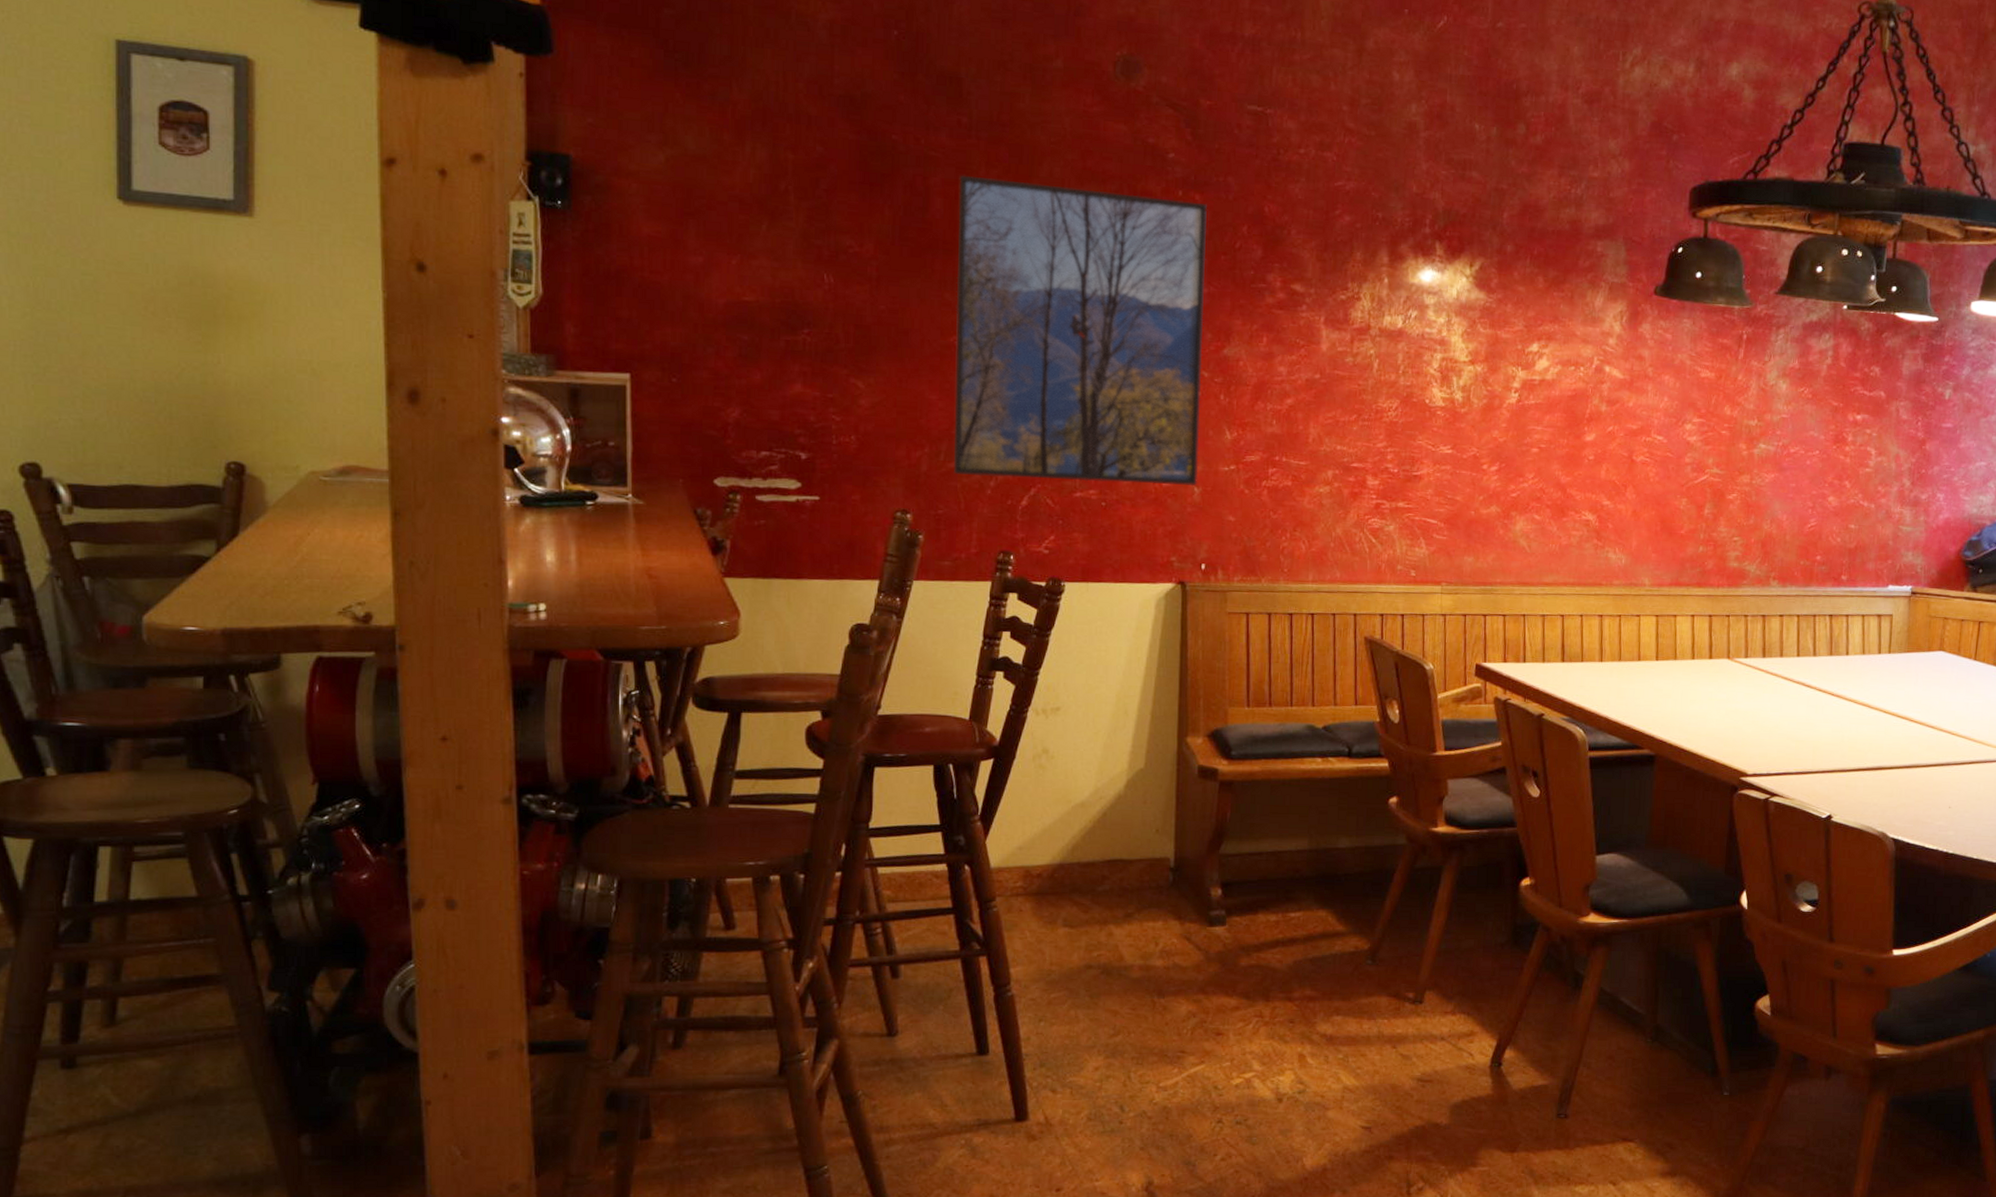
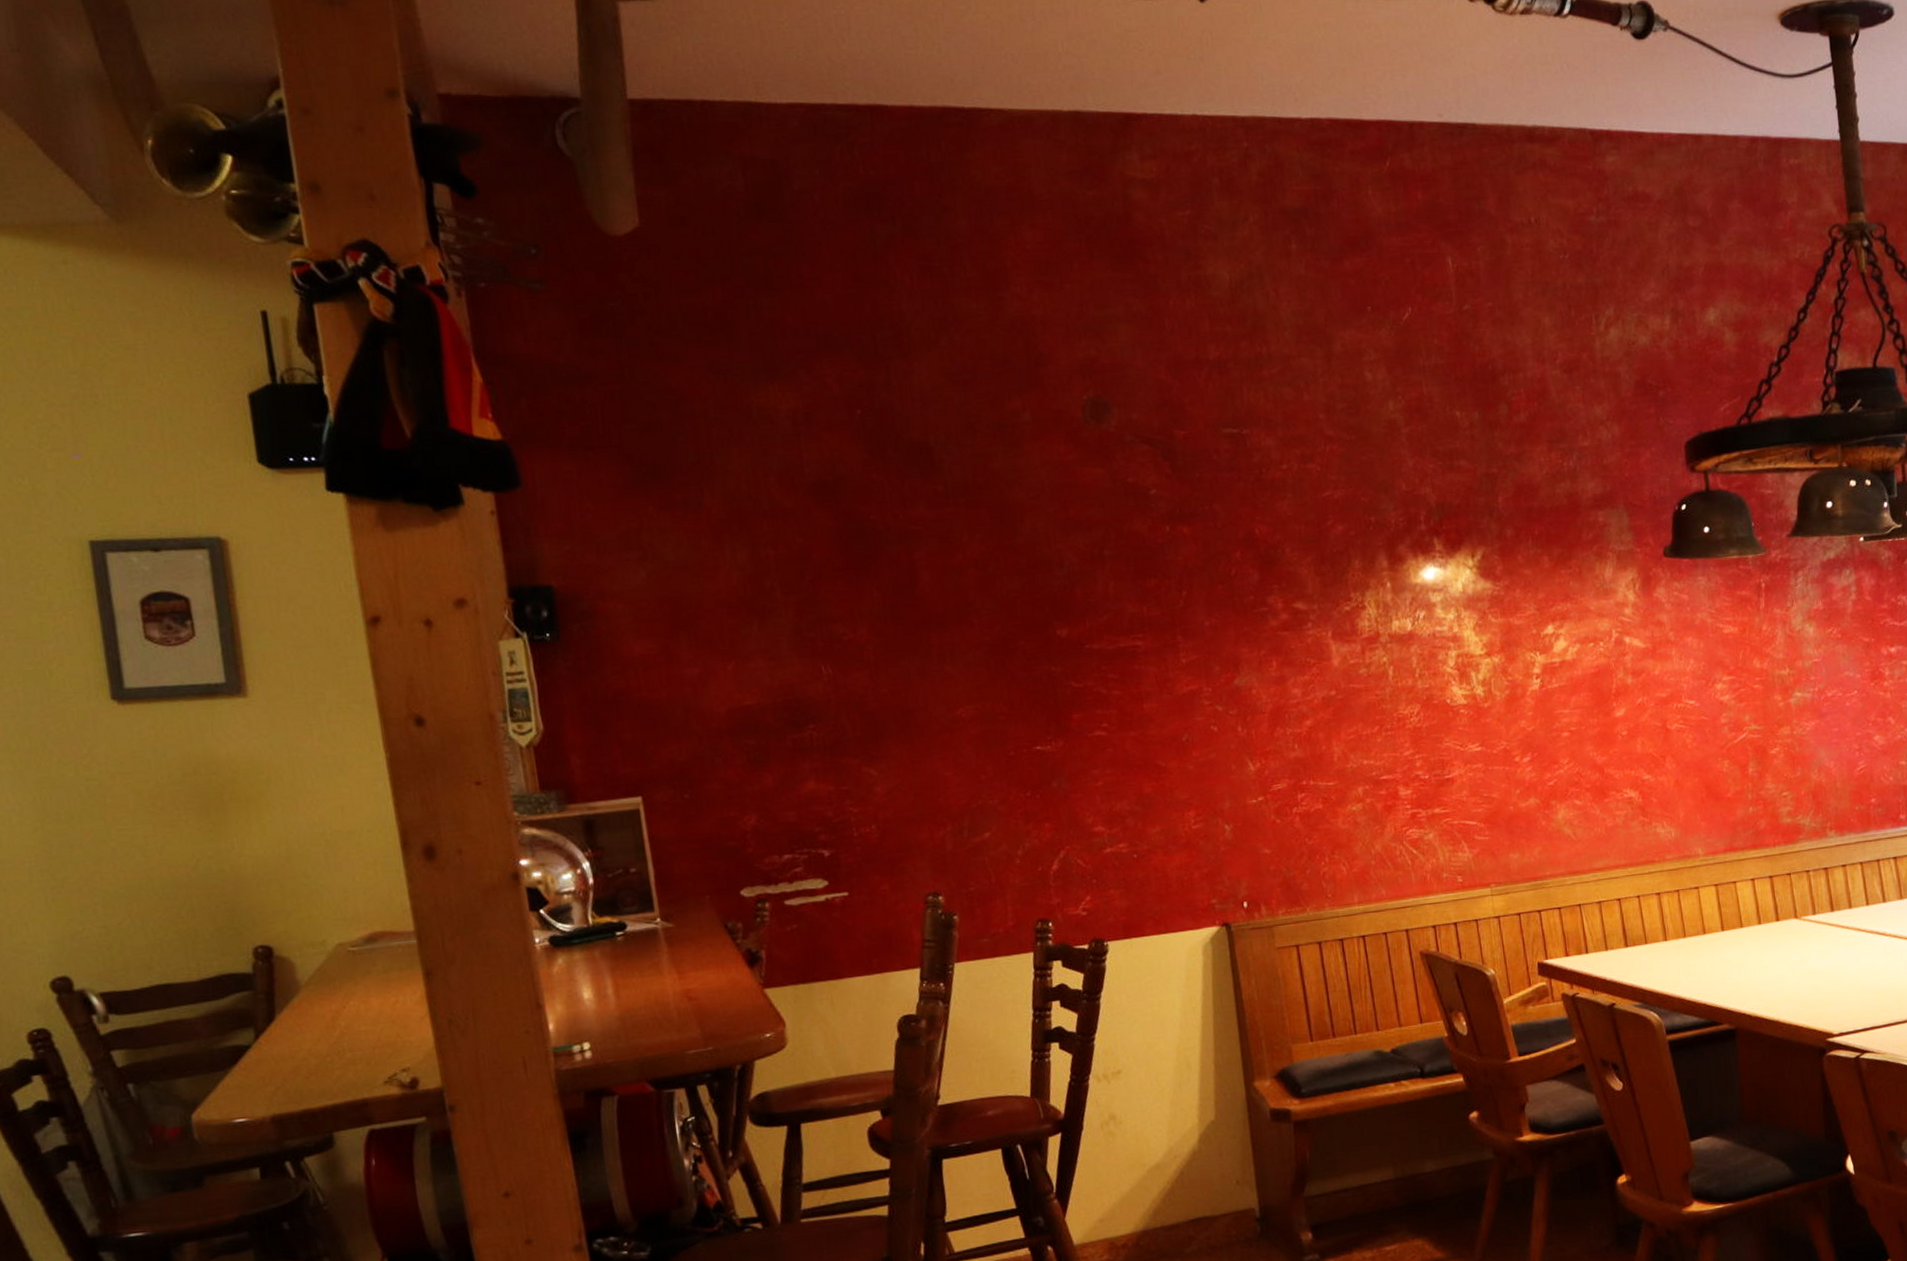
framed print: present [954,175,1208,487] -> none [943,535,1228,848]

